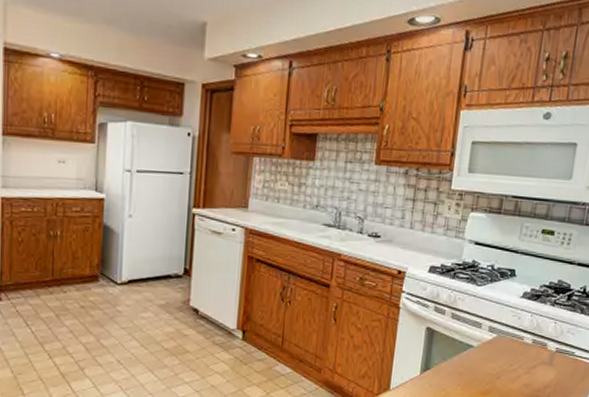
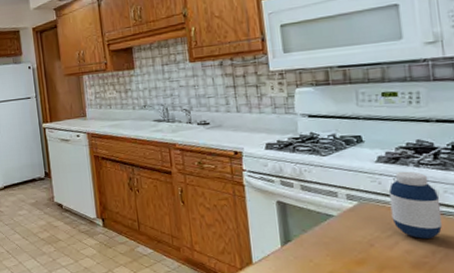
medicine bottle: none [520,309,563,374] -> present [389,171,443,239]

